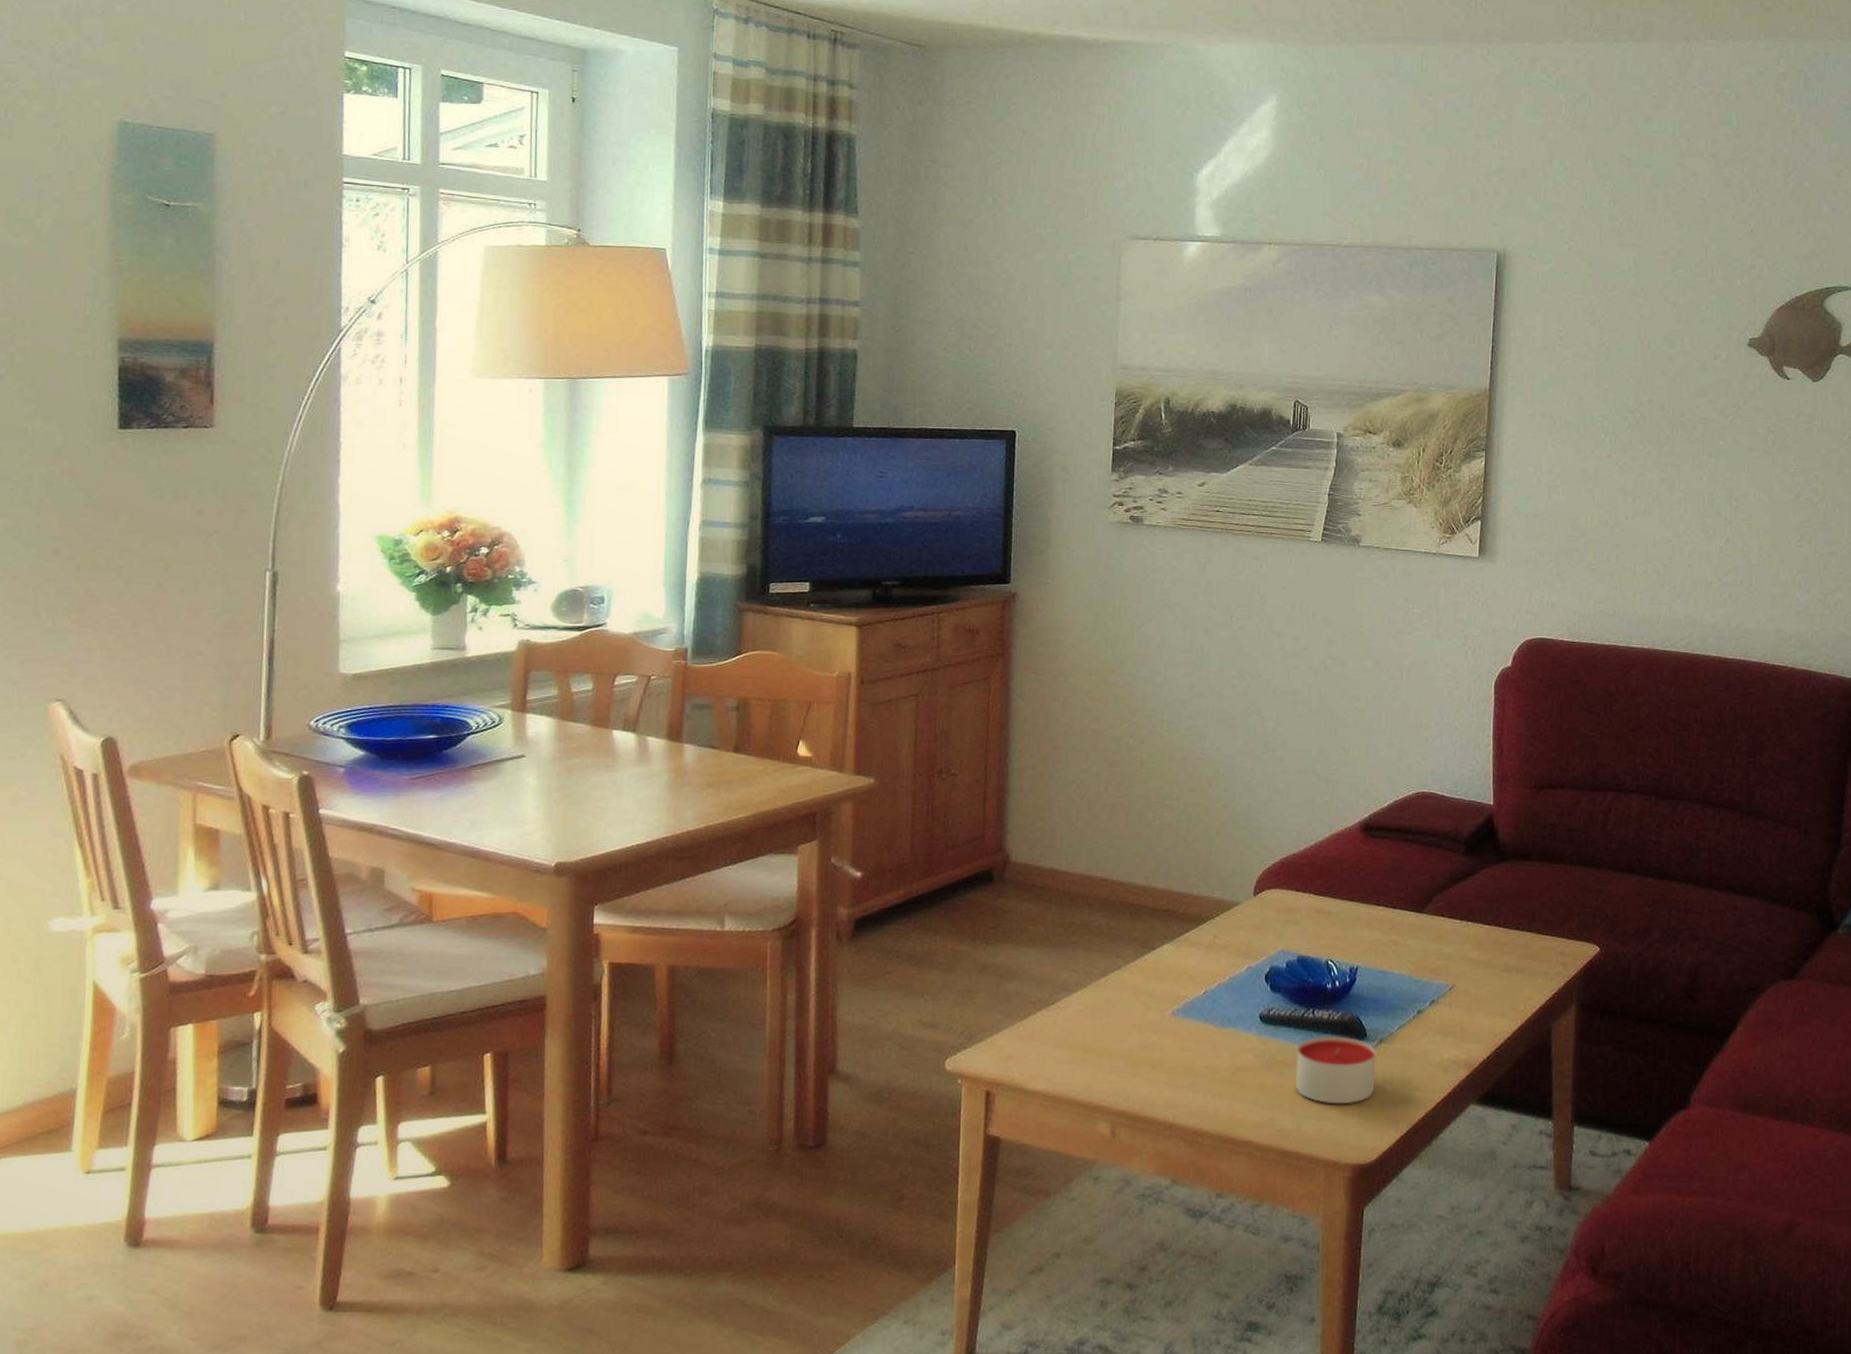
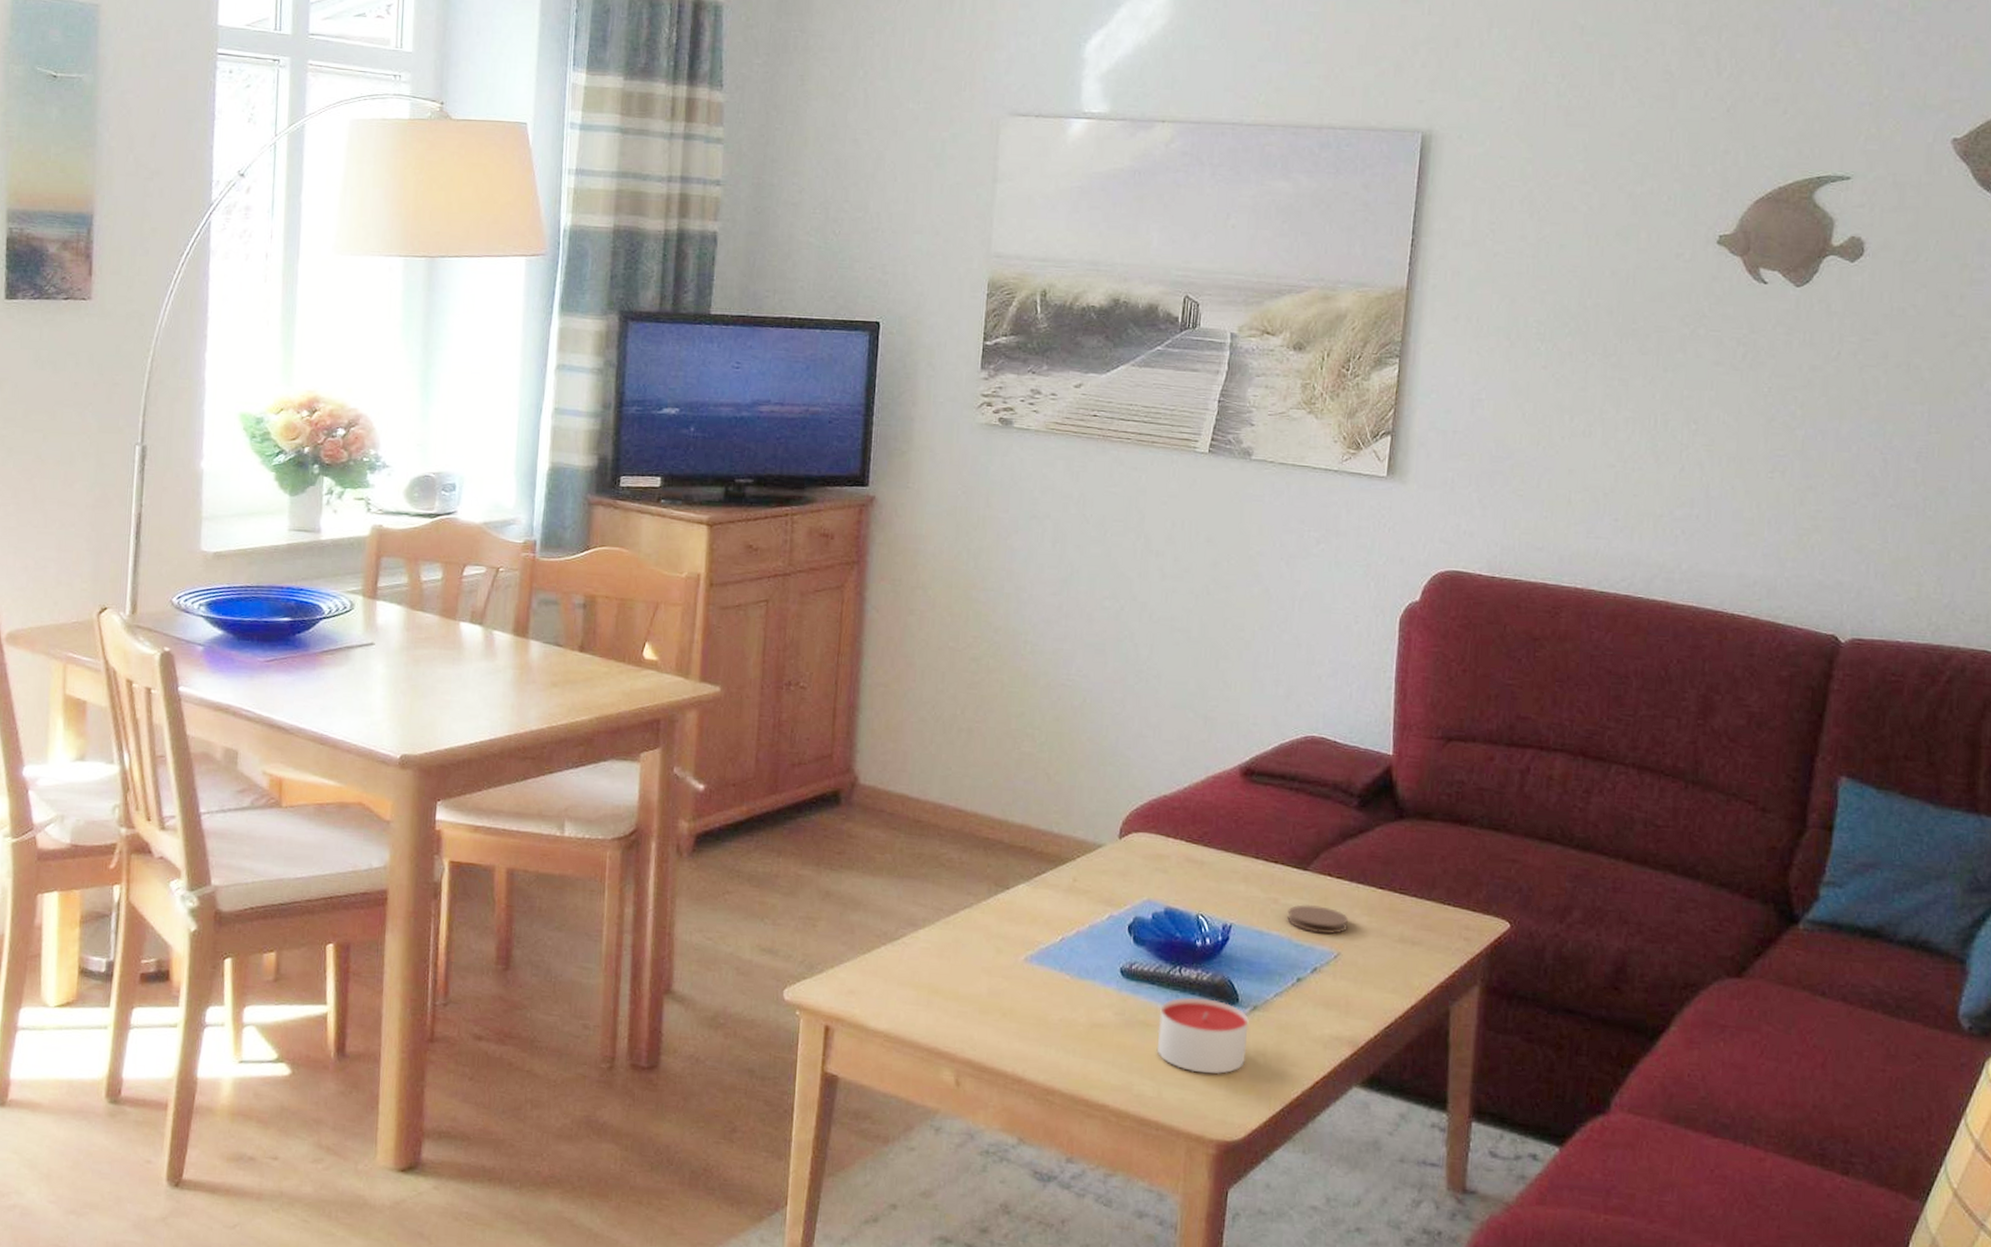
coaster: none [1407,944,1460,968] -> present [1287,904,1348,934]

